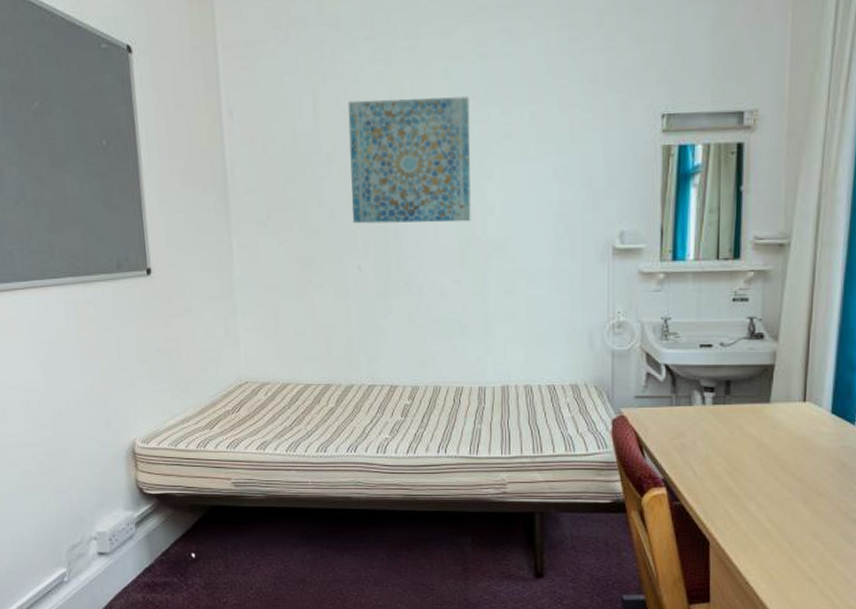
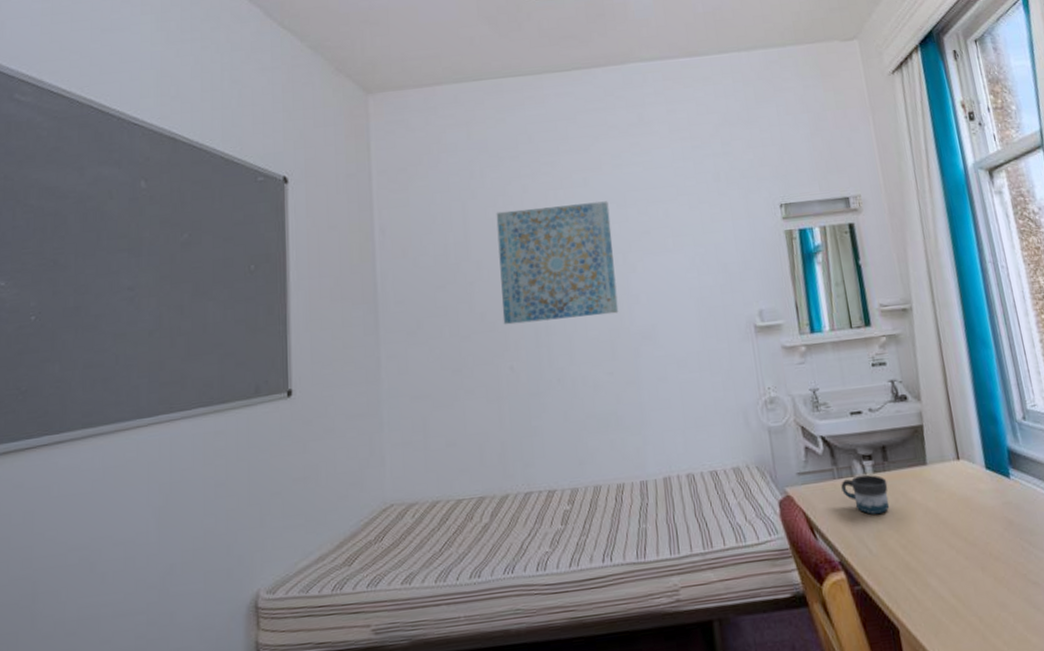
mug: none [677,405,725,443] -> present [841,474,890,515]

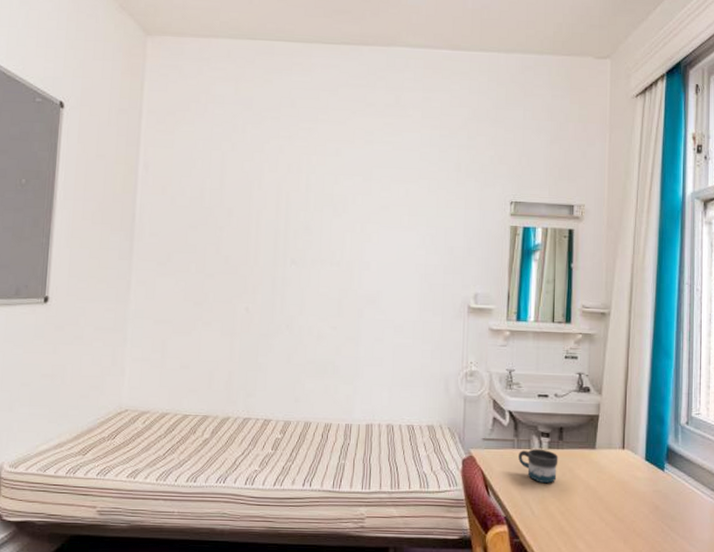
wall art: present [496,201,619,325] -> none [245,167,356,276]

